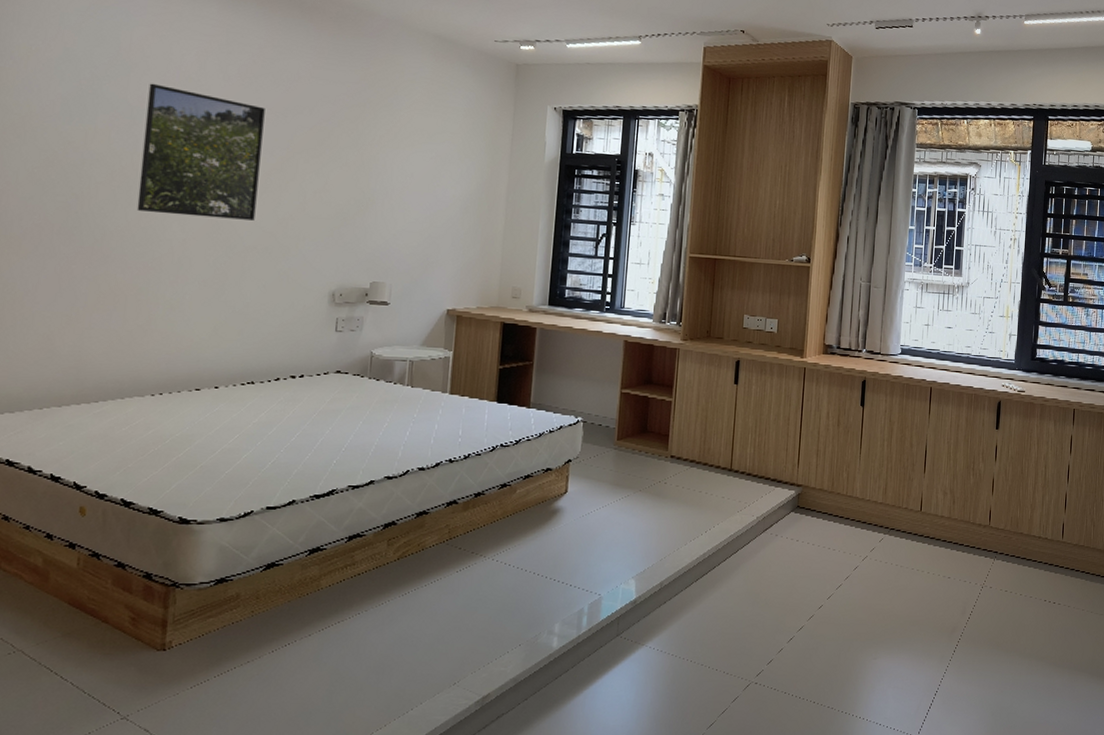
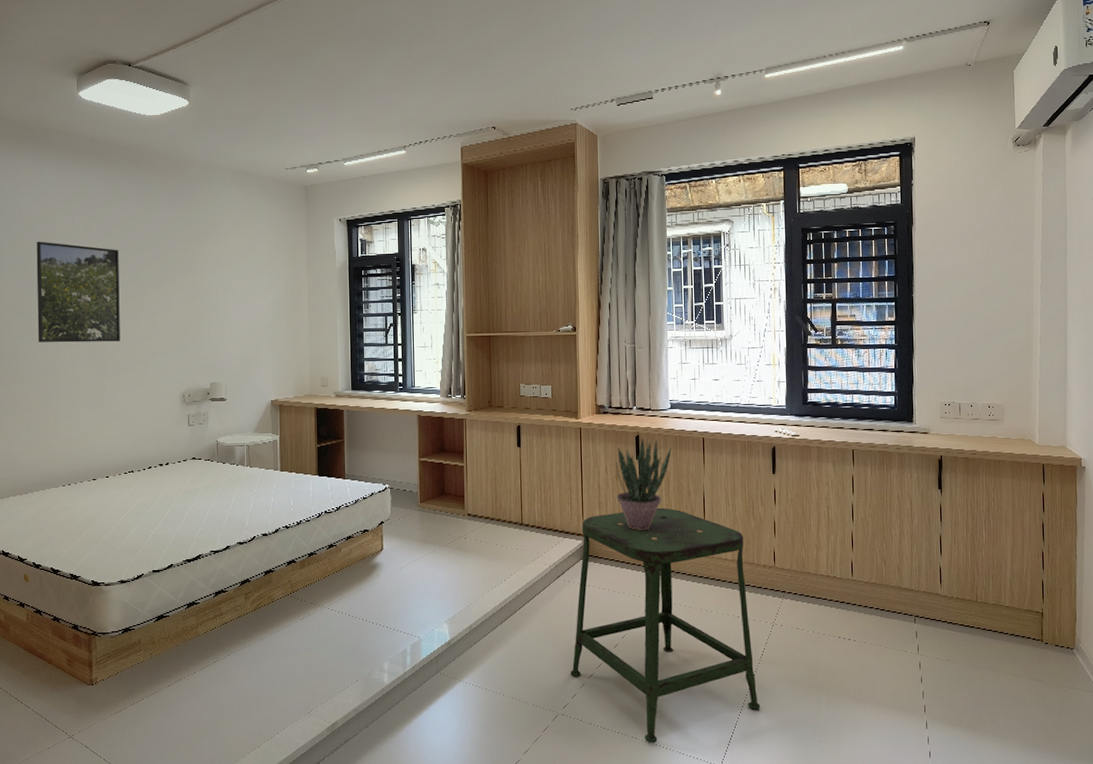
stool: none [768,459,963,714] -> present [570,507,761,743]
potted plant: none [836,384,898,482] -> present [615,439,672,530]

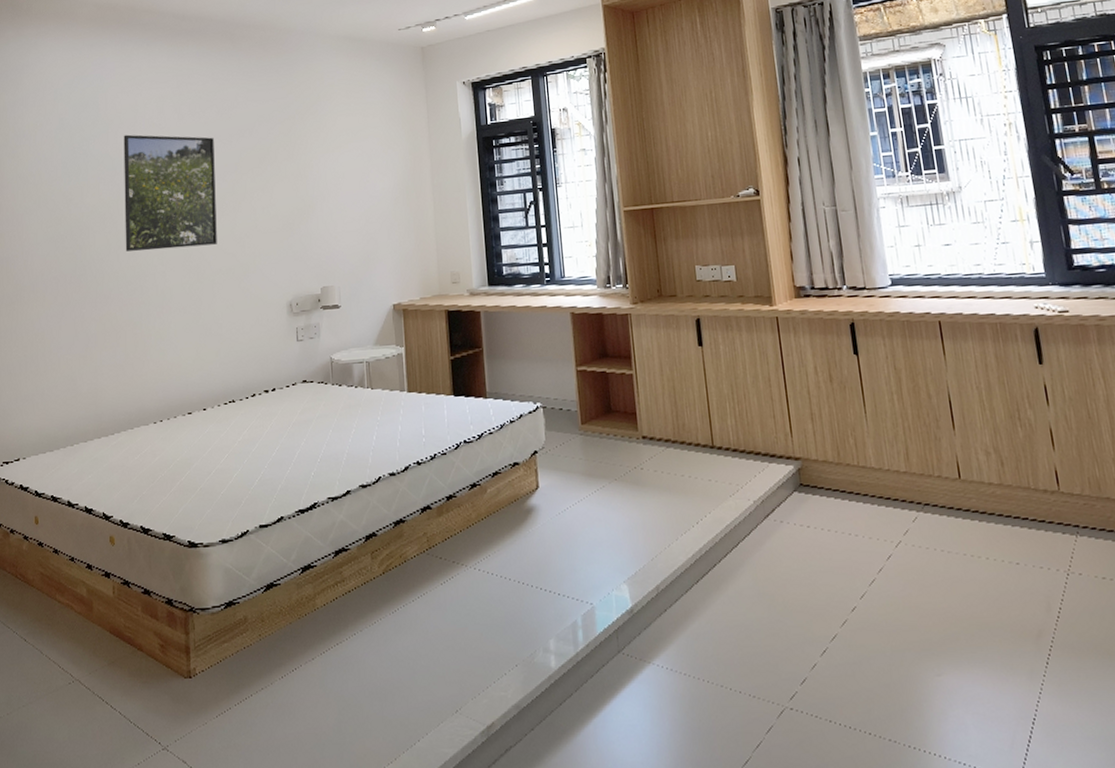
stool: present [570,507,761,743] -> none [791,416,1067,749]
potted plant: present [615,439,672,530] -> none [827,327,900,449]

